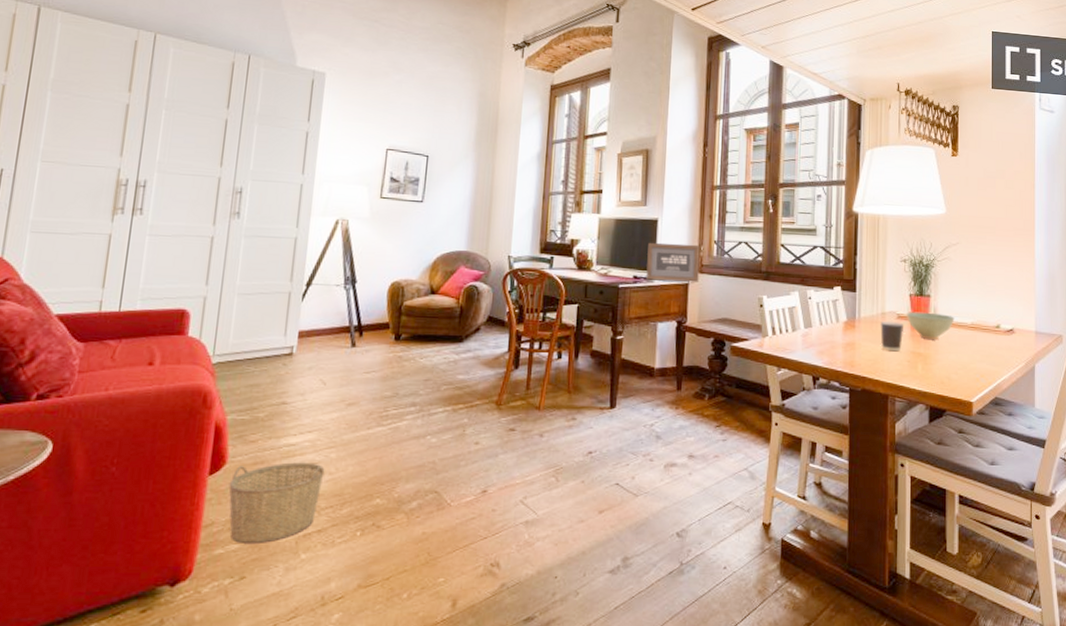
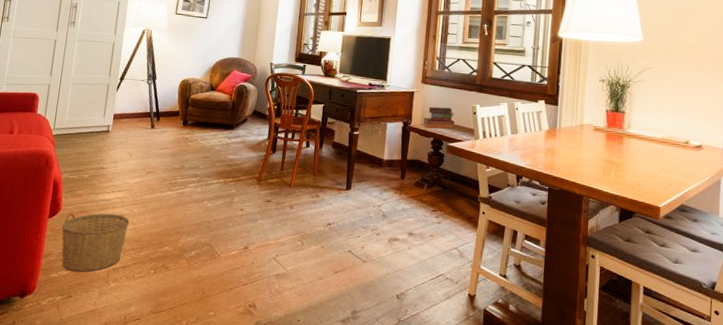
picture frame: present [646,242,700,282] -> none [379,56,425,91]
books: none [700,300,738,328] -> present [423,107,455,129]
mug: present [880,320,904,352] -> none [577,131,600,159]
bowl: present [906,312,955,340] -> none [602,125,647,151]

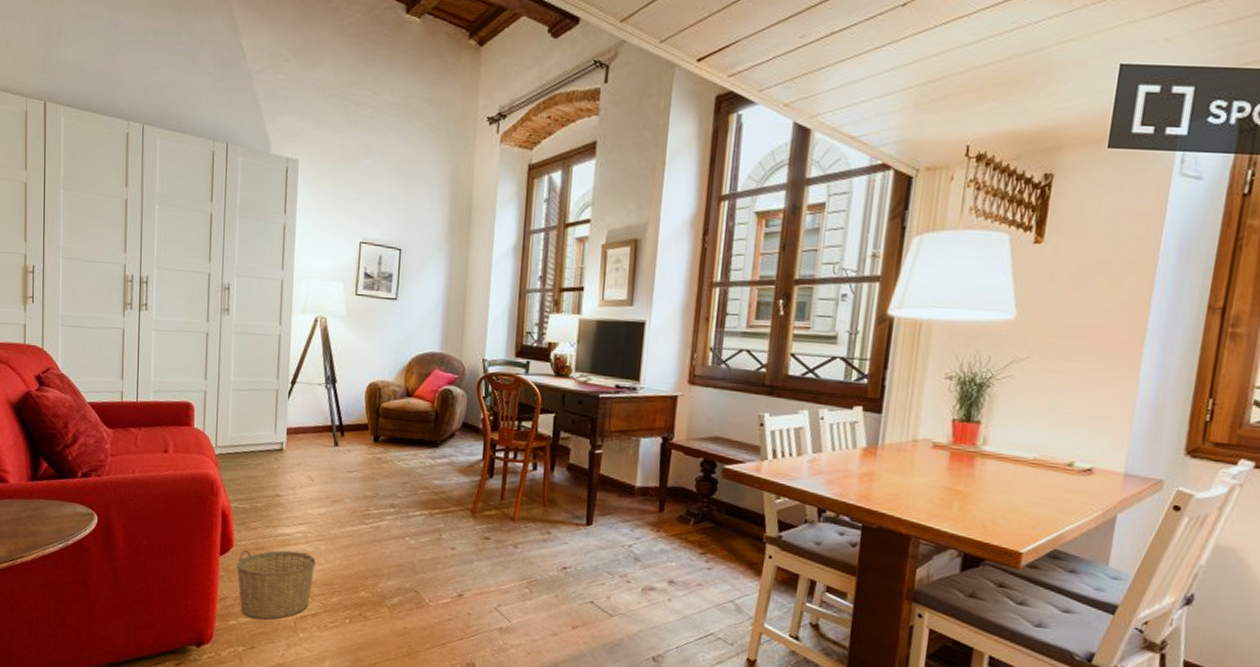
books: present [423,107,455,129] -> none [689,416,733,447]

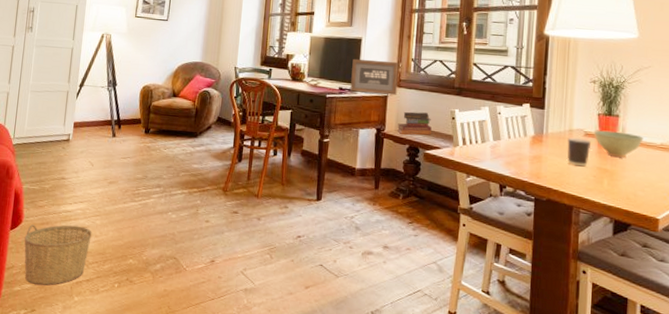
picture frame: none [630,348,693,395] -> present [350,58,399,95]
books: none [689,416,733,447] -> present [397,111,432,136]
mug: none [906,449,941,487] -> present [566,137,592,167]
bowl: none [945,440,1011,476] -> present [593,130,644,158]

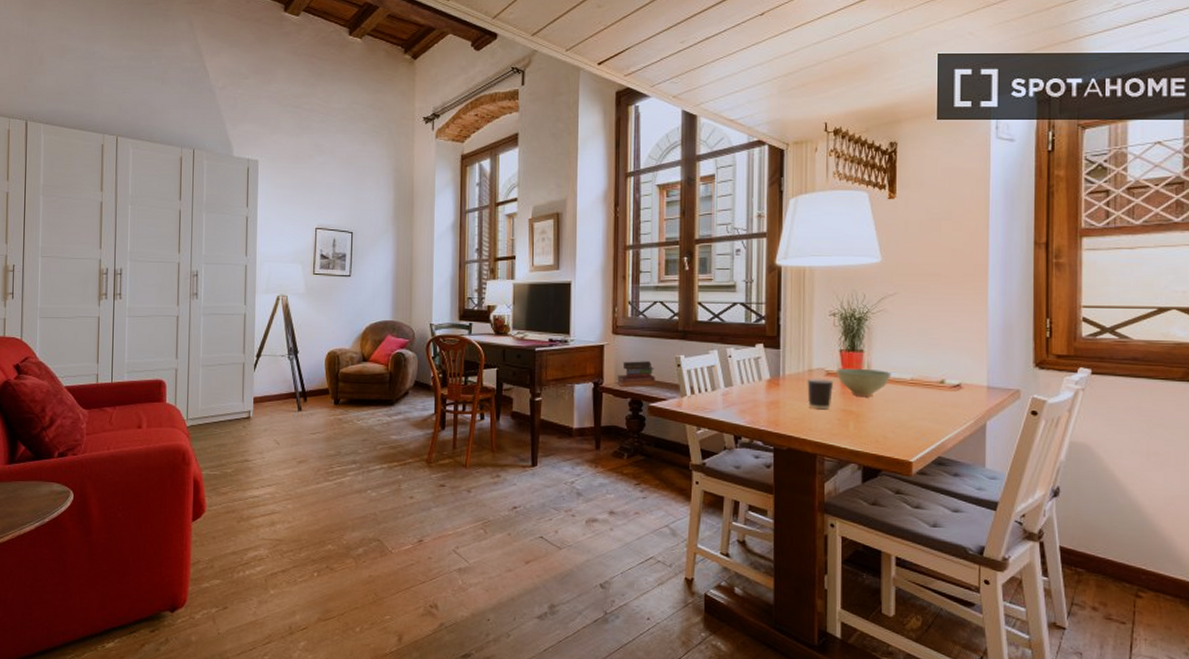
basket: present [24,225,92,286] -> none [208,511,284,580]
picture frame: present [350,58,399,95] -> none [562,305,614,344]

